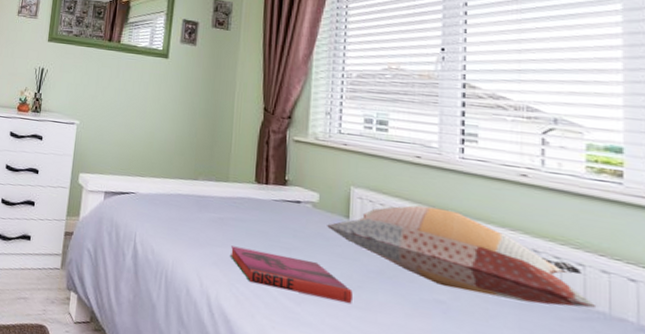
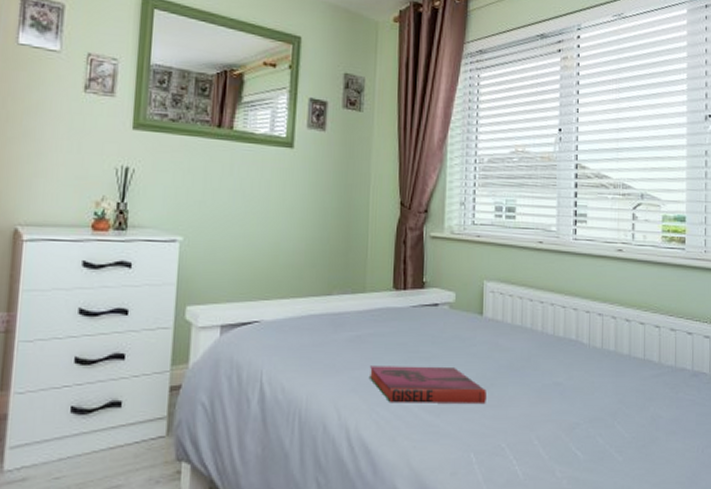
decorative pillow: present [327,205,597,308] -> none [463,291,667,369]

